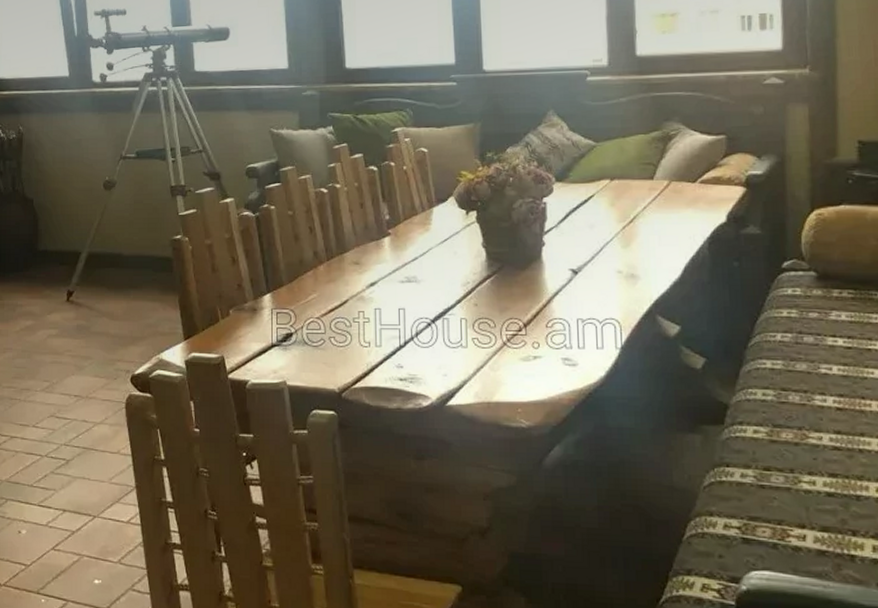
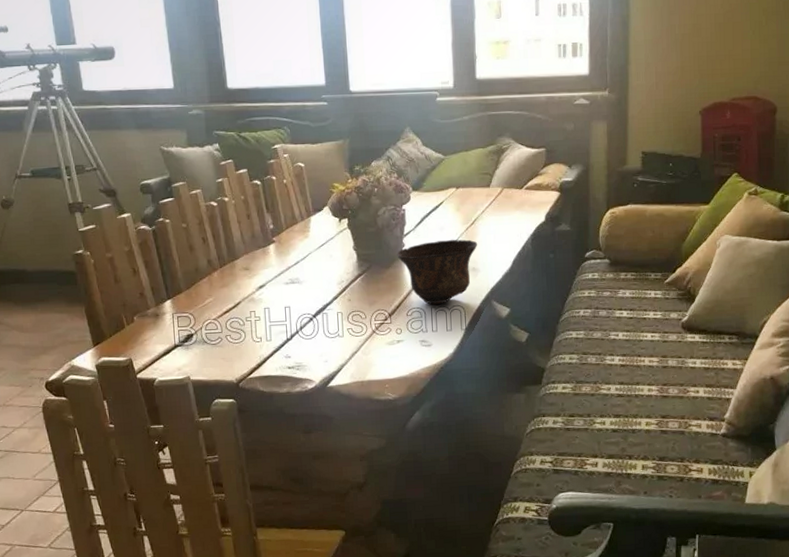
bowl: none [535,239,638,316] -> present [397,239,478,305]

